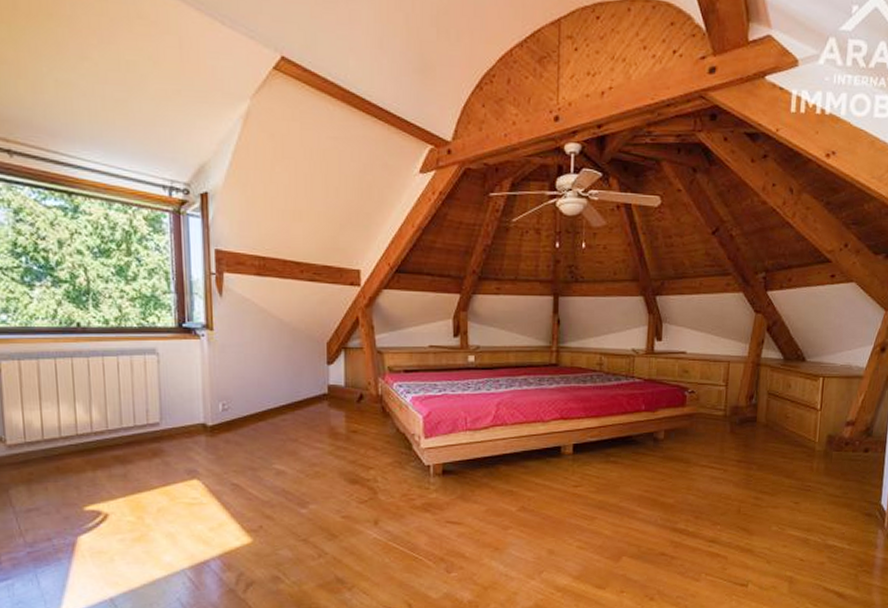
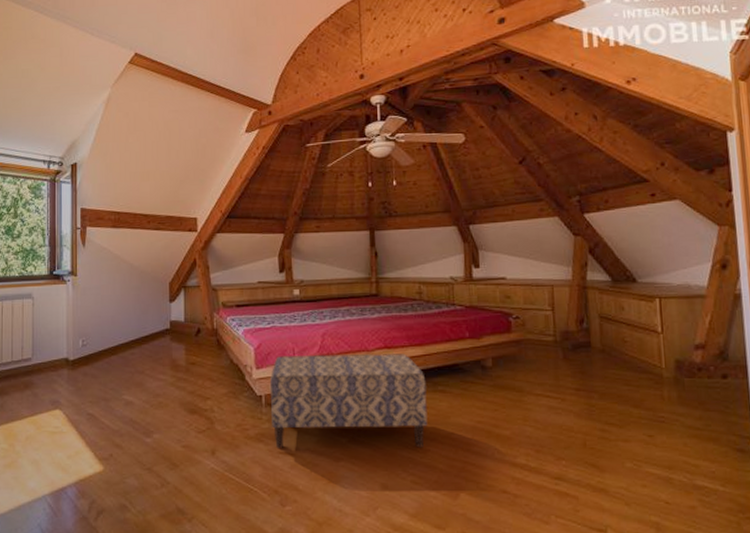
bench: none [438,425,599,519] -> present [269,353,428,449]

